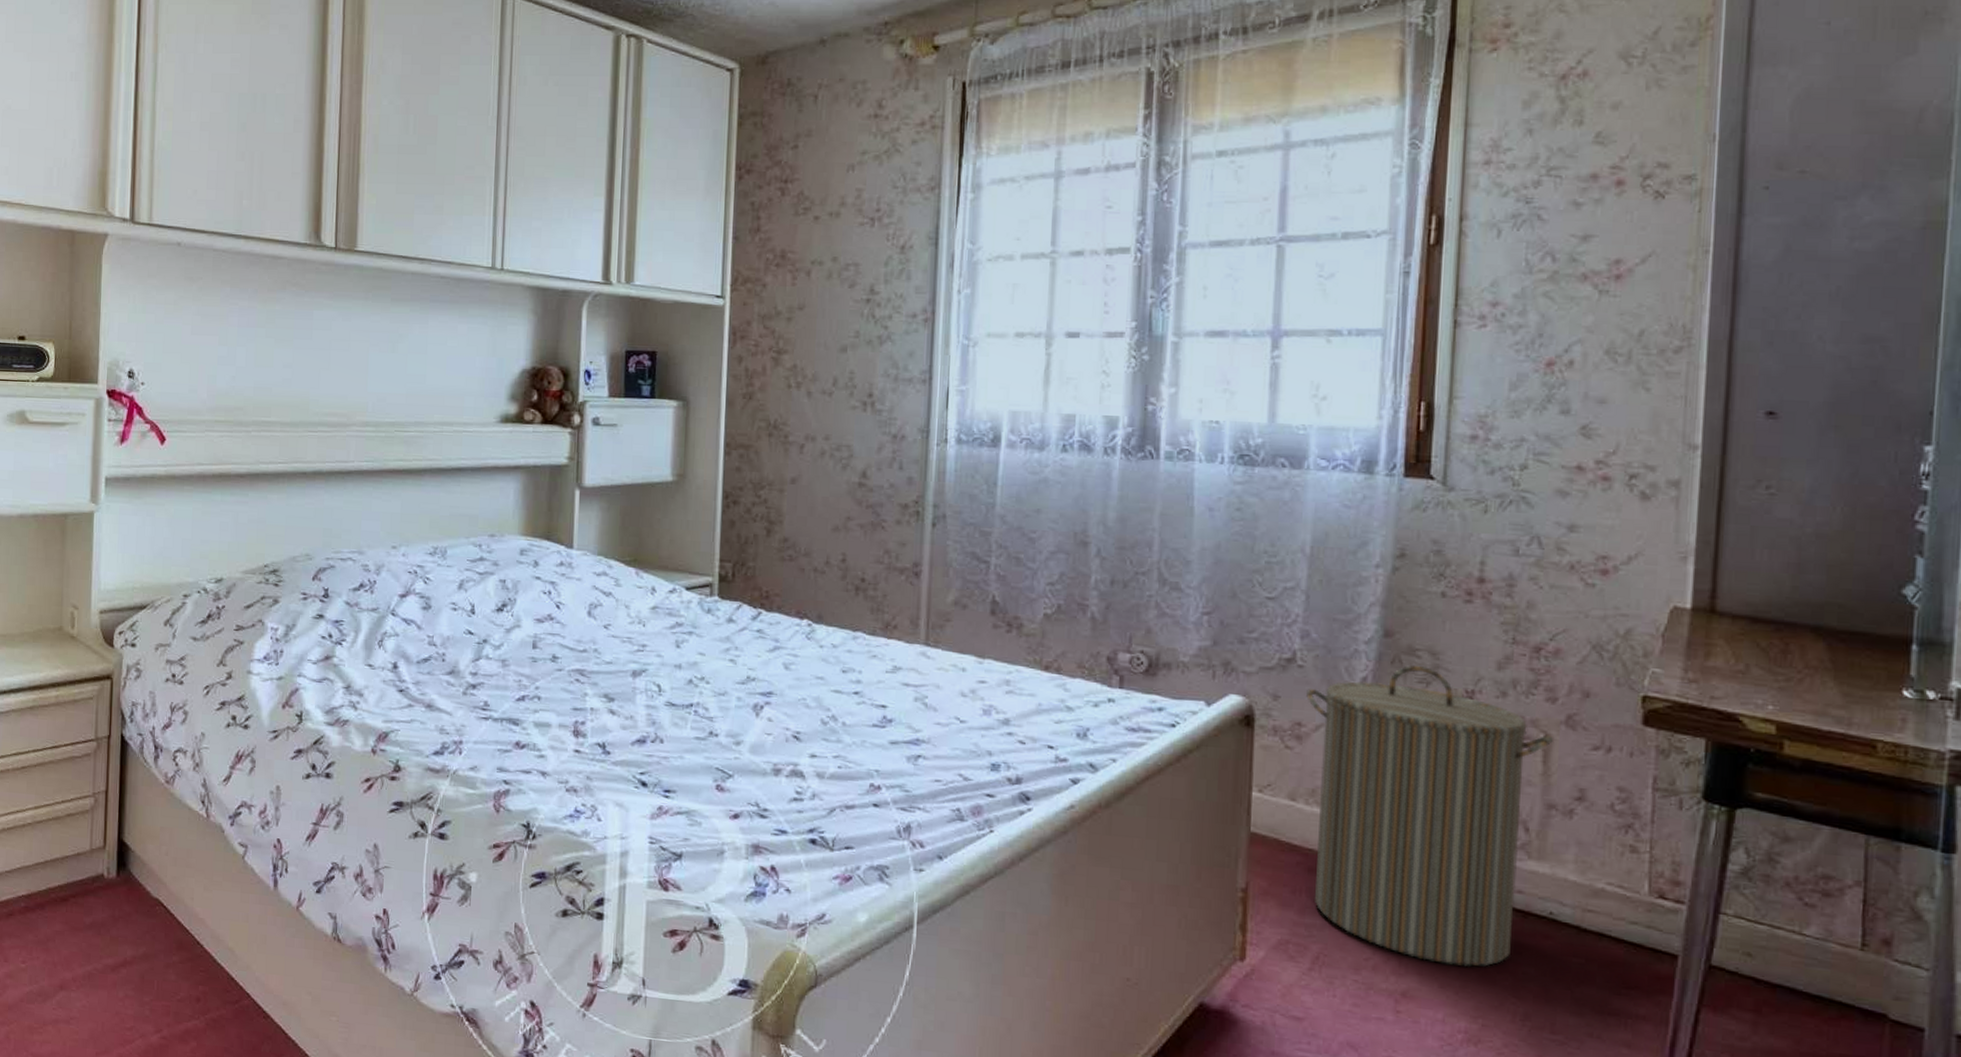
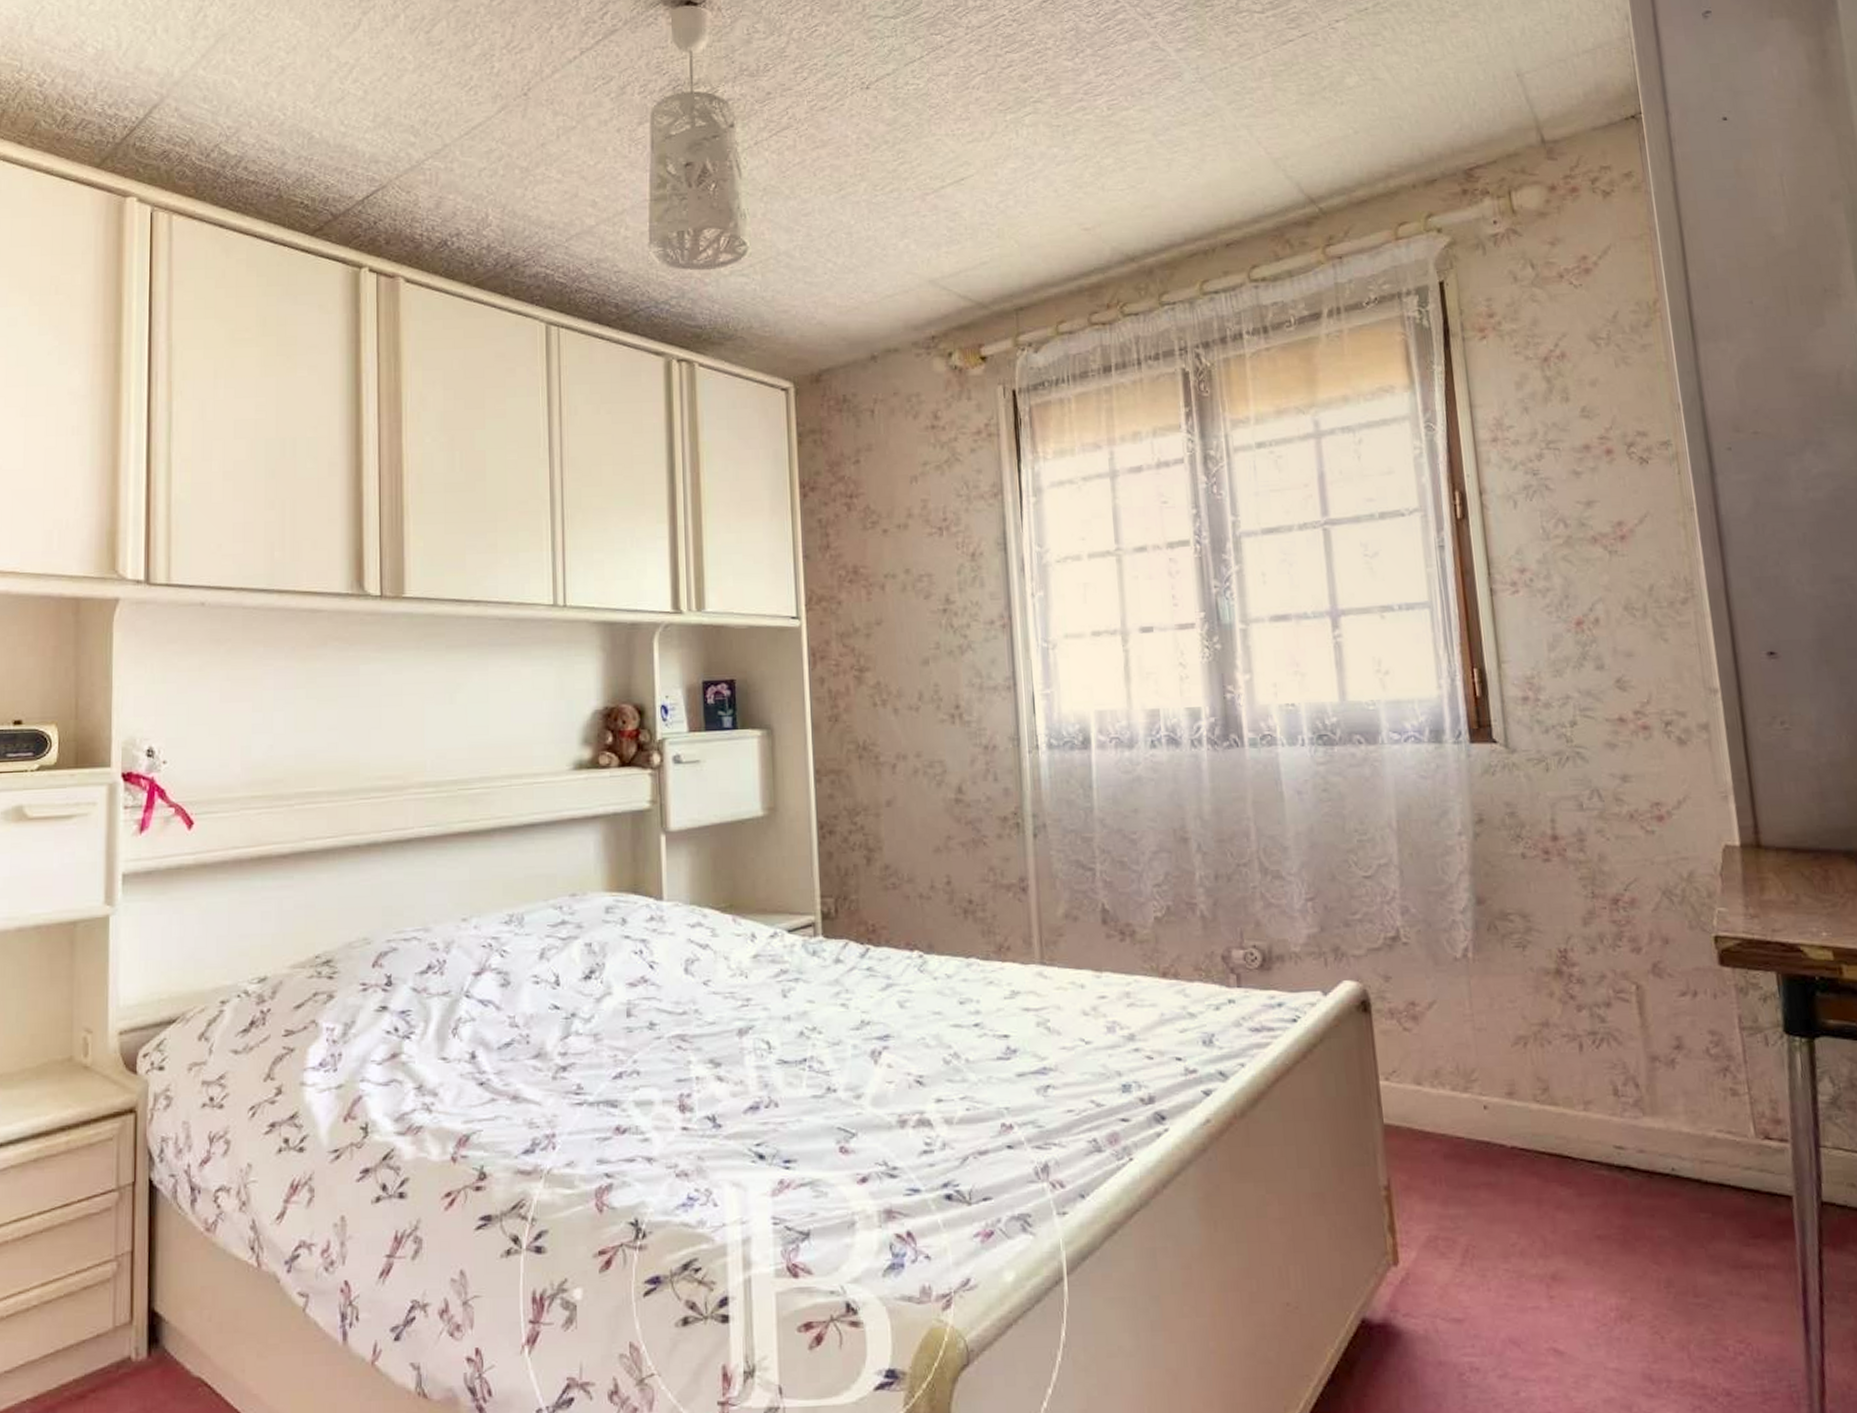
laundry hamper: present [1306,664,1555,967] -> none [1415,929,1646,1238]

